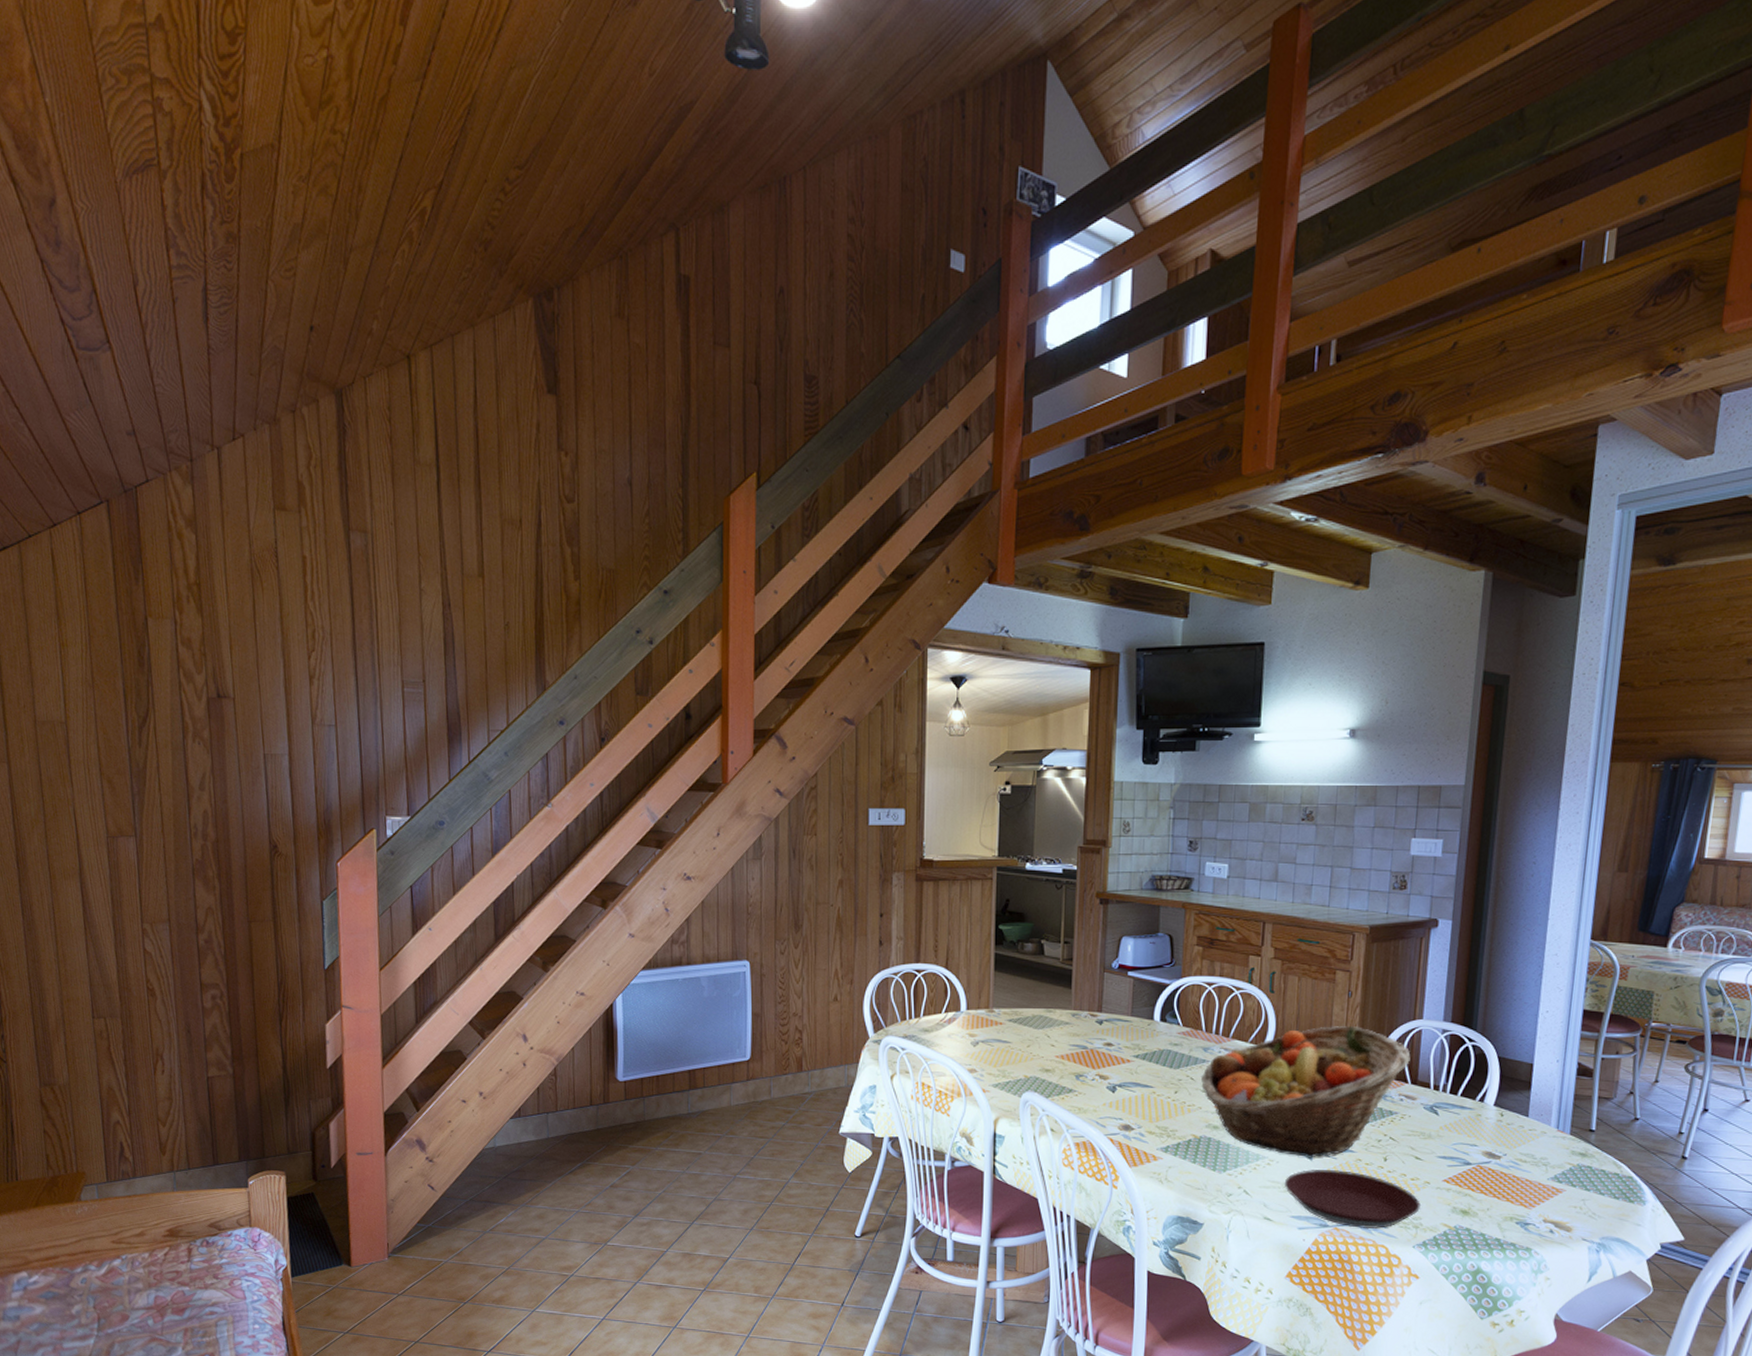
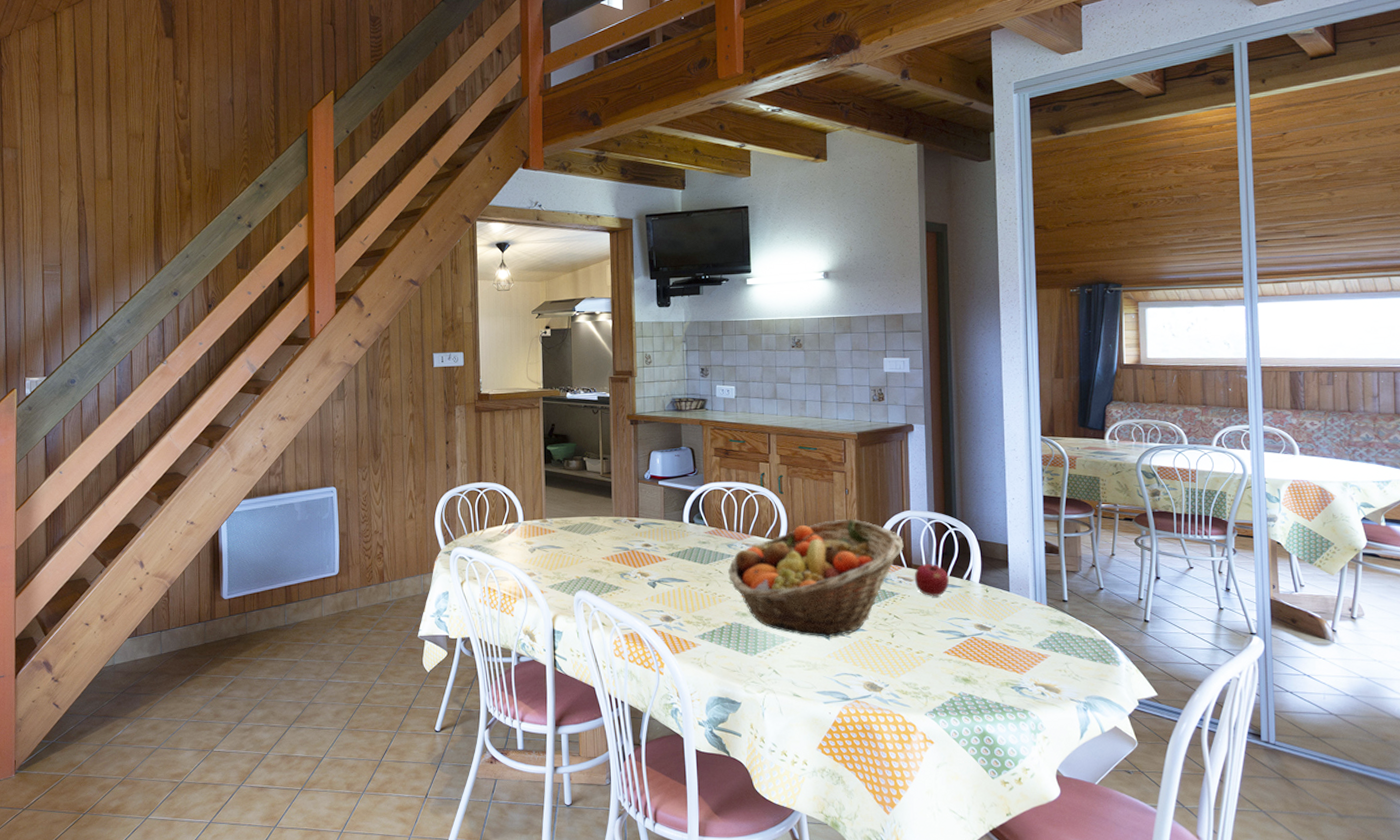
plate: present [1284,1170,1422,1229] -> none [807,648,928,701]
apple: none [1418,1081,1459,1119] -> present [914,564,949,597]

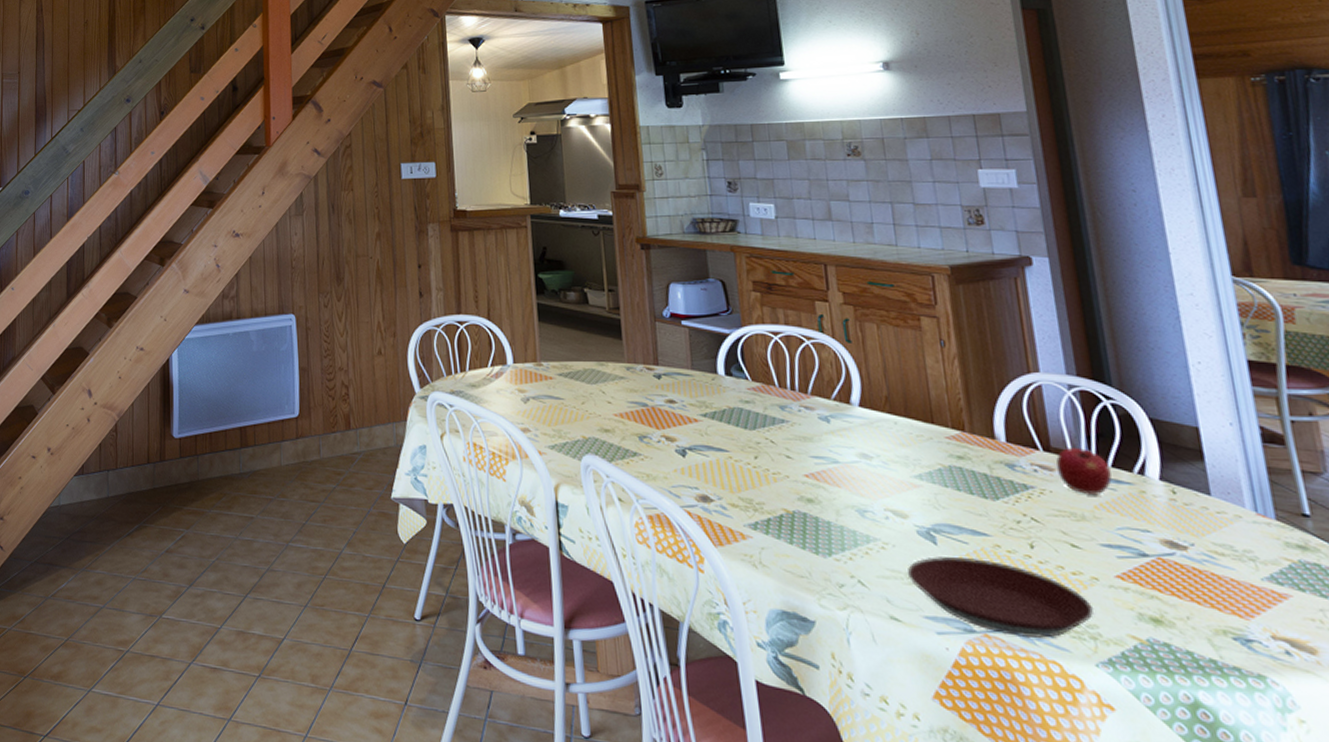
fruit basket: present [728,518,904,638] -> none [783,379,1035,542]
plate: none [807,648,928,701] -> present [907,557,1094,639]

